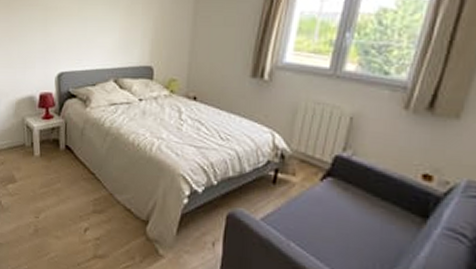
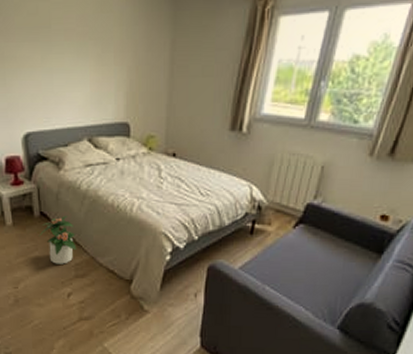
potted plant: none [62,150,97,198] -> present [39,215,77,264]

